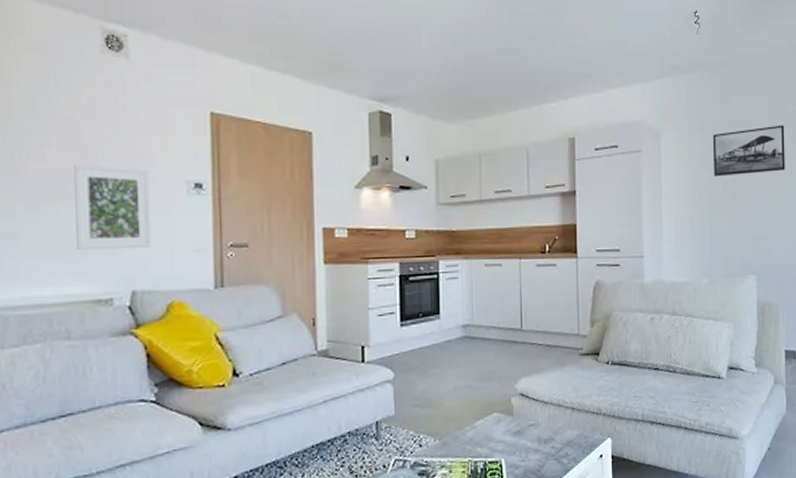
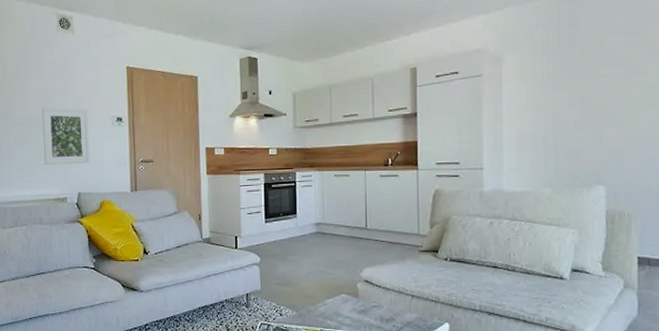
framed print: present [713,125,785,177] -> none [559,41,643,95]

